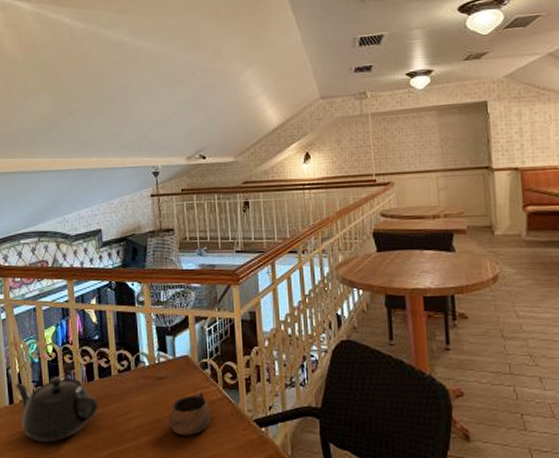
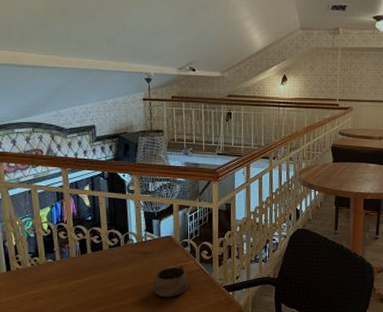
teapot: present [15,377,98,443] -> none [12,249,90,302]

